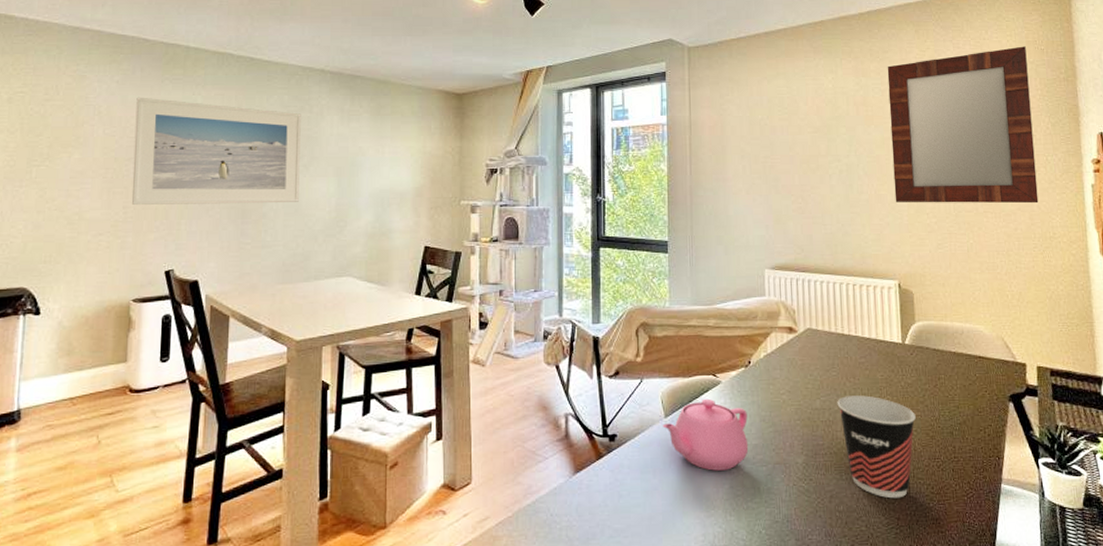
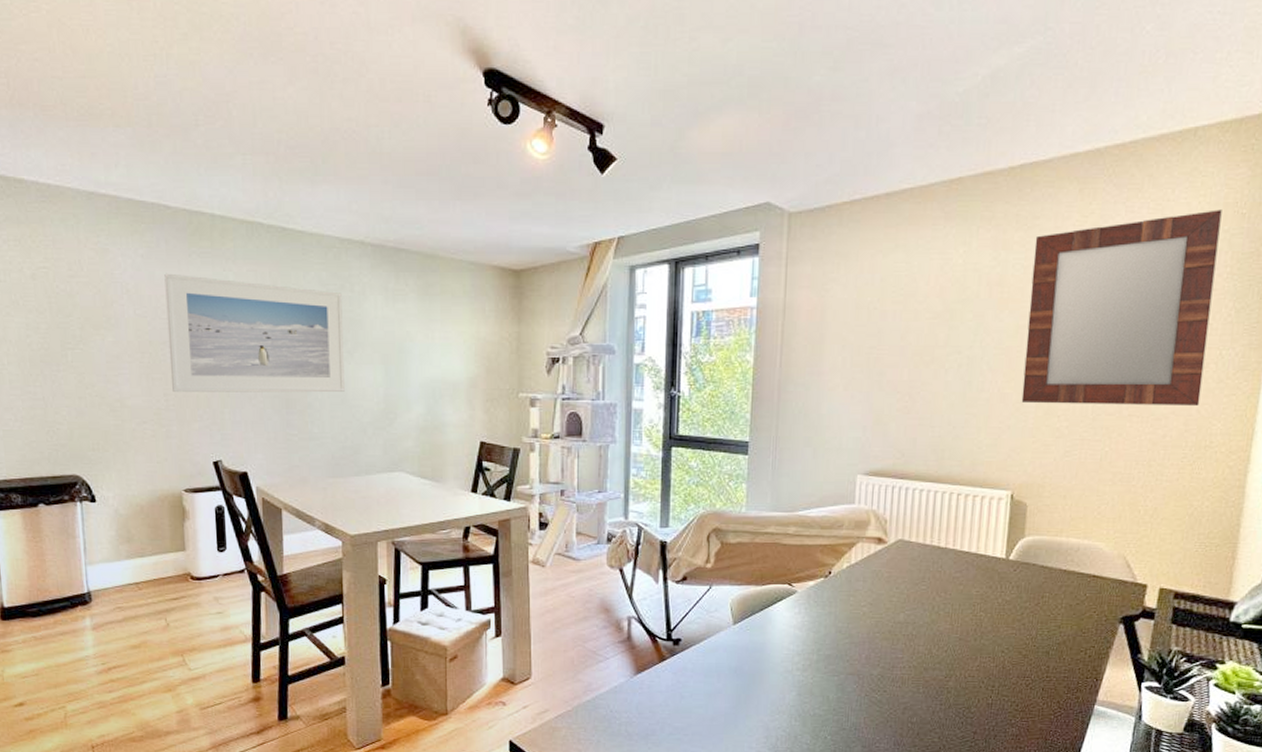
teapot: present [662,398,749,471] -> none [730,607,823,678]
cup: present [837,395,916,499] -> none [923,611,1010,714]

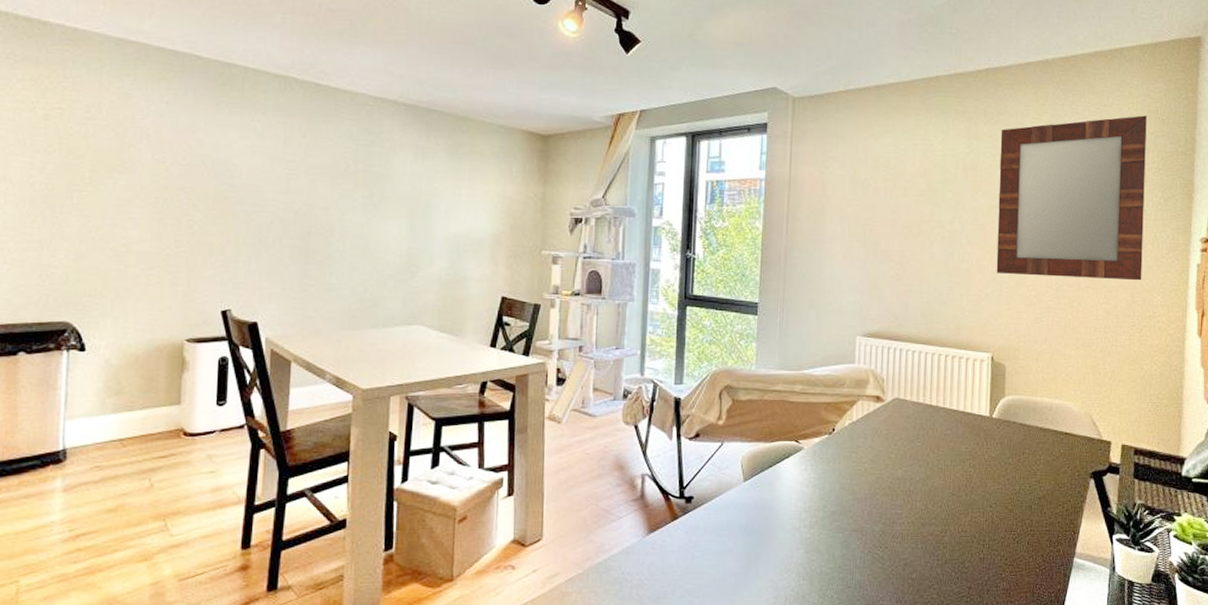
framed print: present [164,273,345,393] -> none [184,120,372,244]

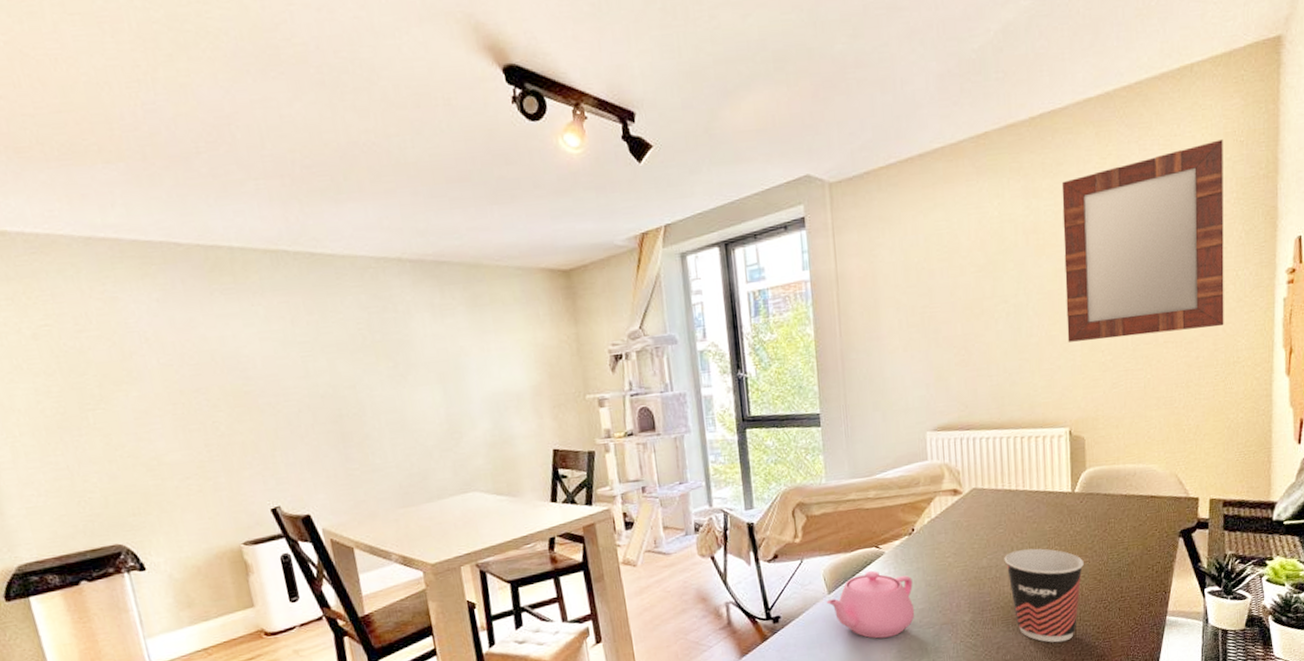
teapot: none [740,464,828,536] -> present [826,570,915,639]
cup: none [919,467,996,568] -> present [1004,548,1084,643]

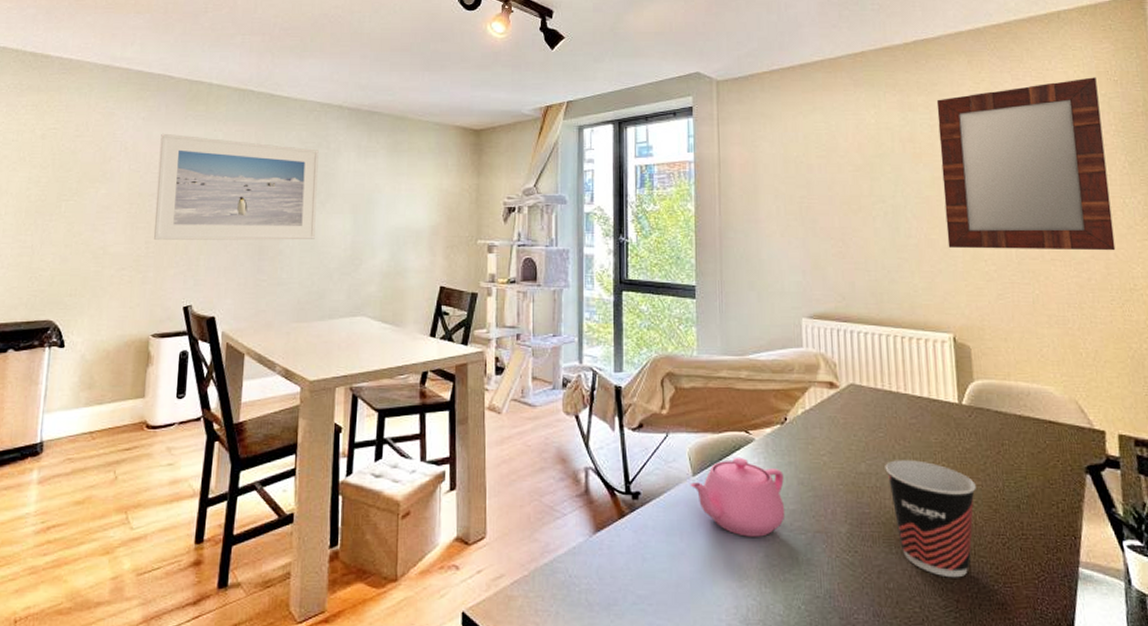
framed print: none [186,314,403,441] -> present [154,133,319,240]

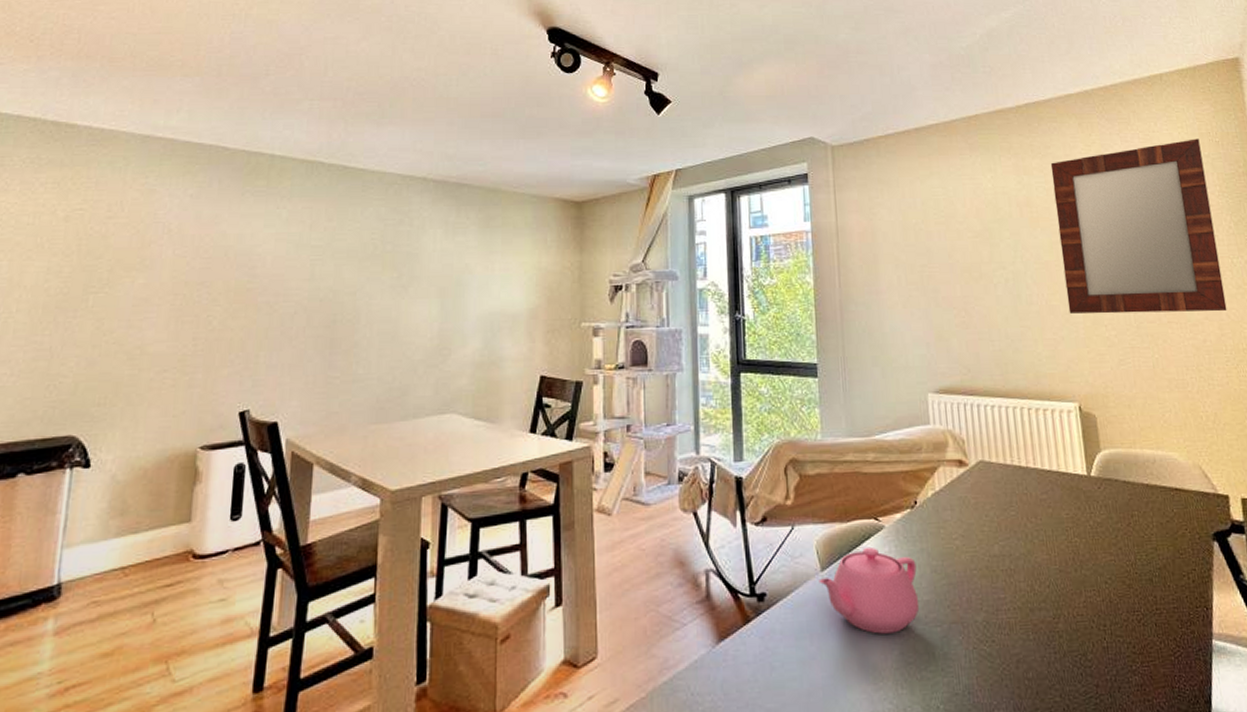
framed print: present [154,133,319,240] -> none [203,212,400,335]
cup: present [885,460,976,578] -> none [1018,538,1109,662]

